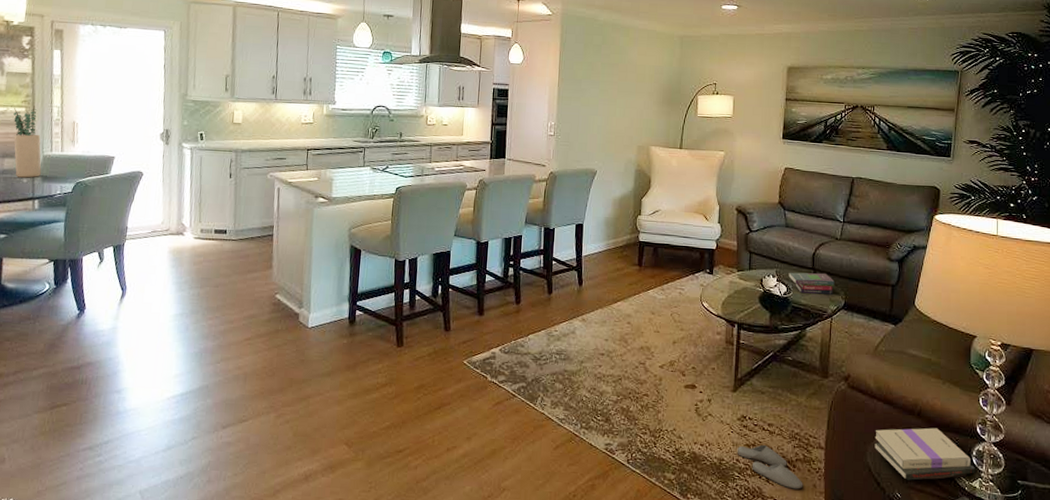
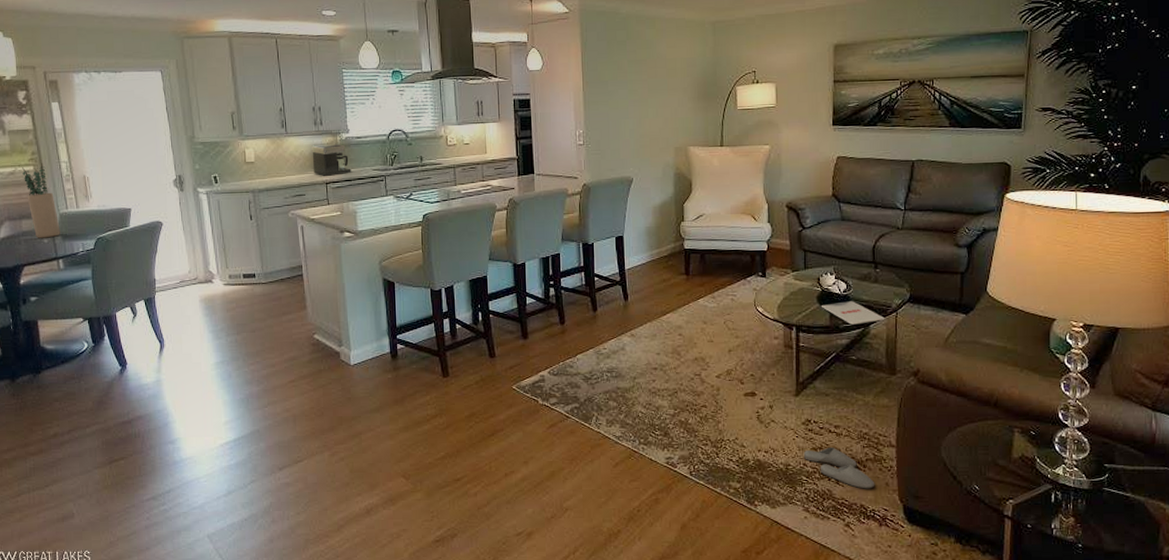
coffee maker: none [297,112,333,143] -> present [312,143,351,176]
magazine: none [762,303,821,328] -> present [821,301,885,326]
books: present [788,272,835,295] -> none [847,266,898,290]
books: present [874,427,975,481] -> none [949,417,1058,472]

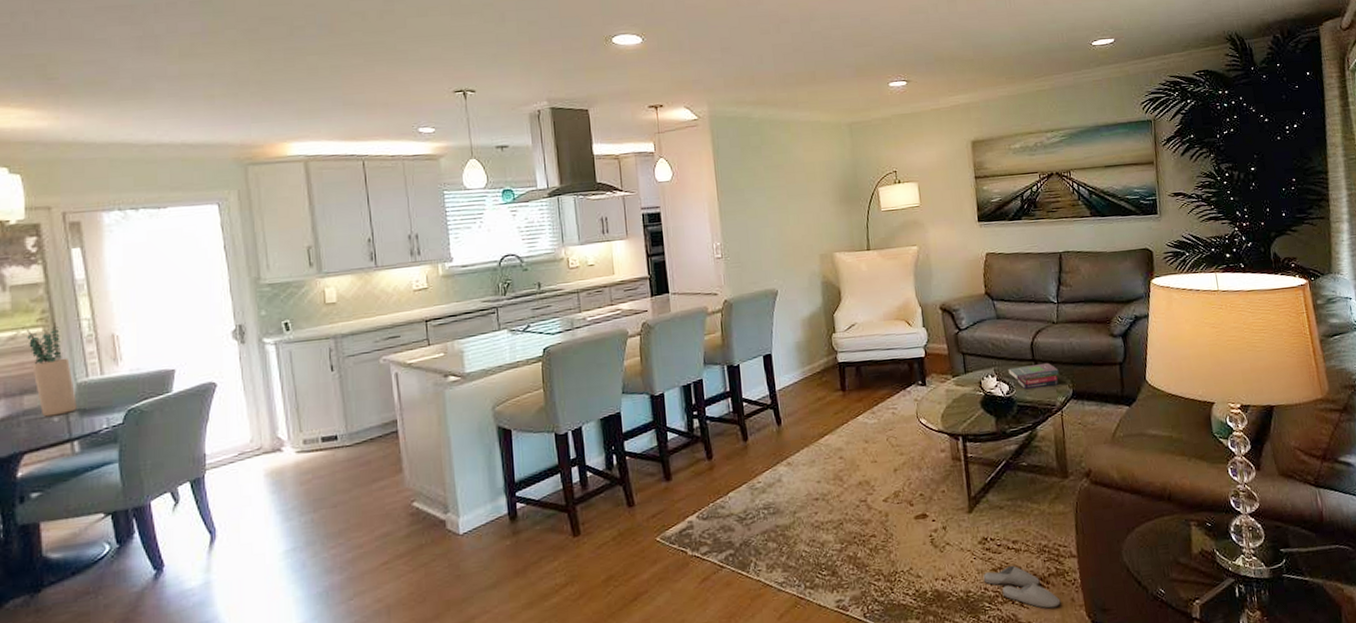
coffee maker: present [312,143,351,176] -> none [407,274,456,313]
magazine: present [821,301,885,326] -> none [985,403,1051,430]
books: none [847,266,898,290] -> present [1008,362,1059,390]

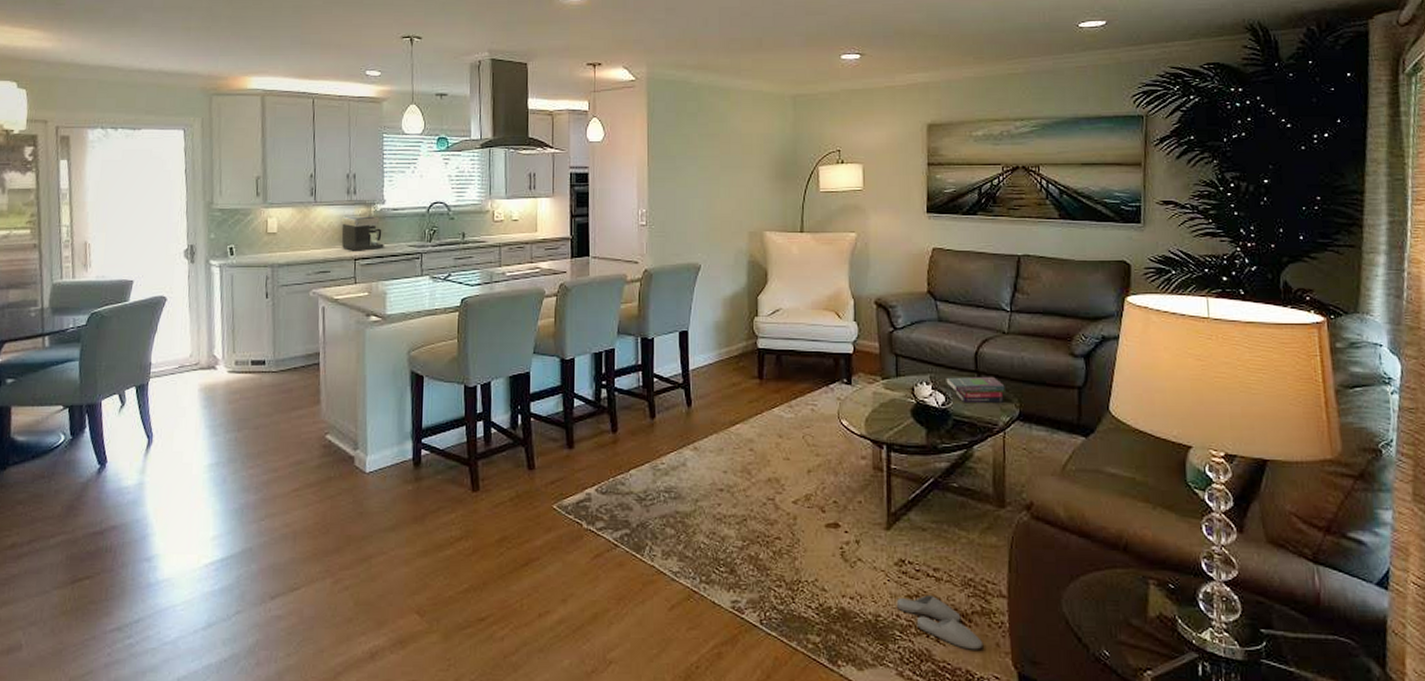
vase: present [27,323,77,417] -> none [17,226,51,311]
coffee maker: none [407,274,456,313] -> present [341,215,384,251]

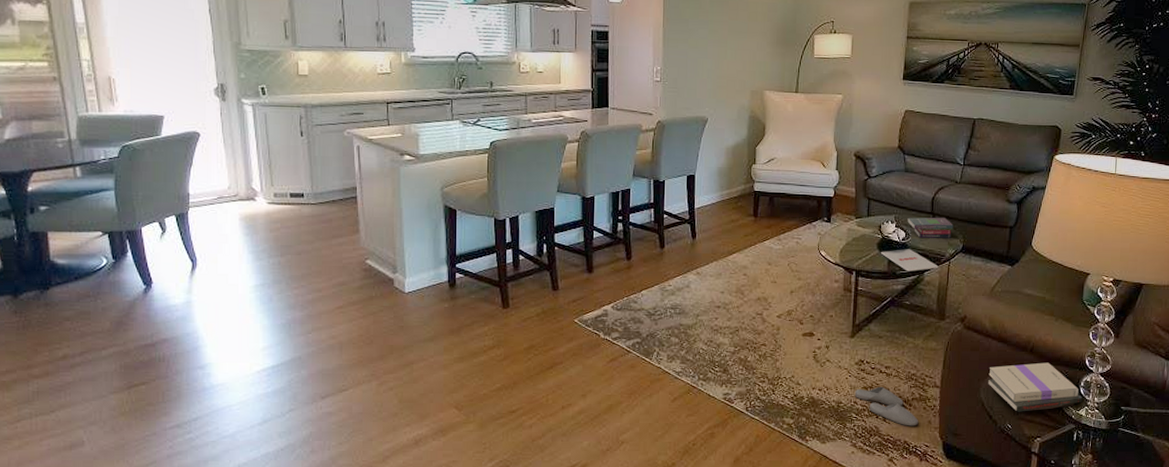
coffee maker: present [341,215,384,251] -> none [373,61,415,95]
magazine: none [915,416,991,446] -> present [880,249,939,273]
books: none [1070,565,1204,634] -> present [988,362,1083,412]

